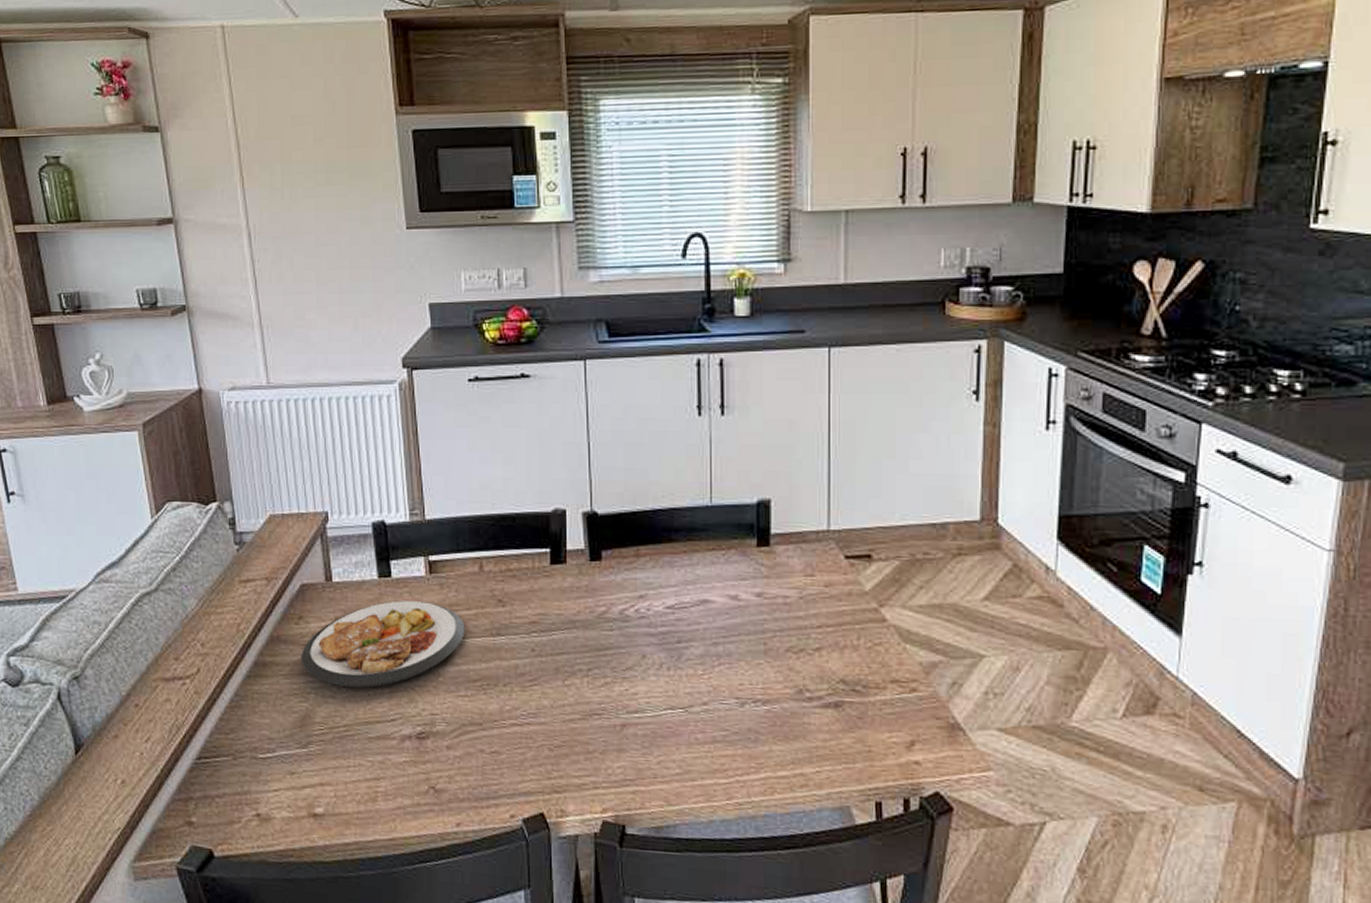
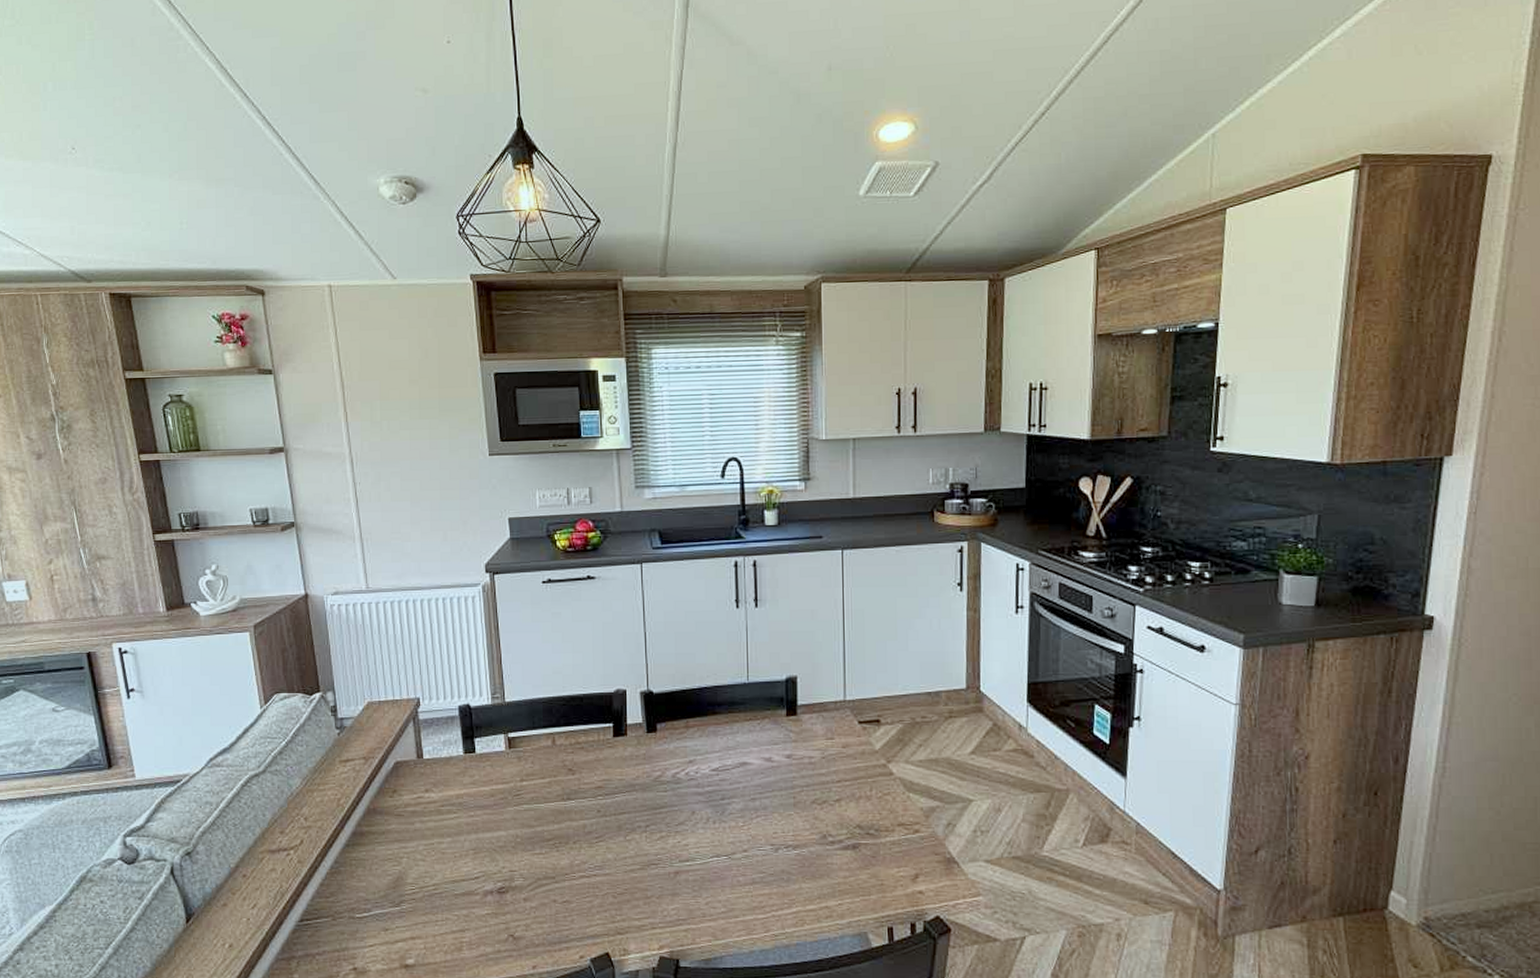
plate: present [301,600,465,688] -> none [394,773,540,851]

